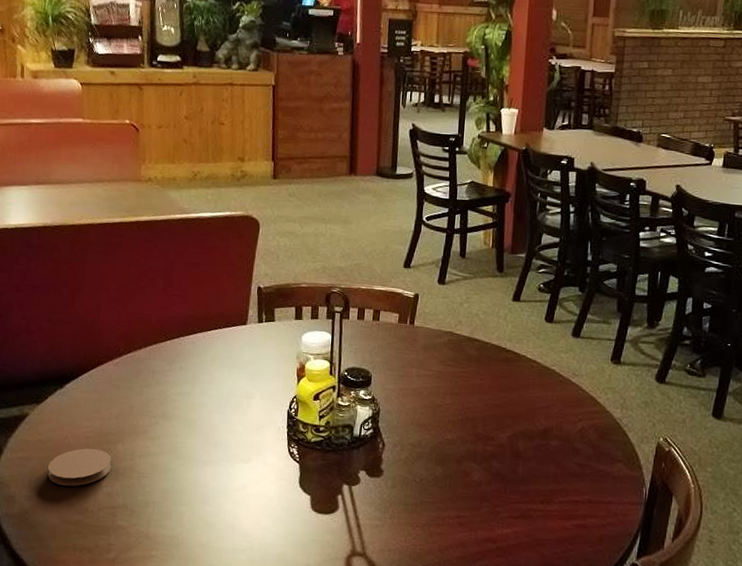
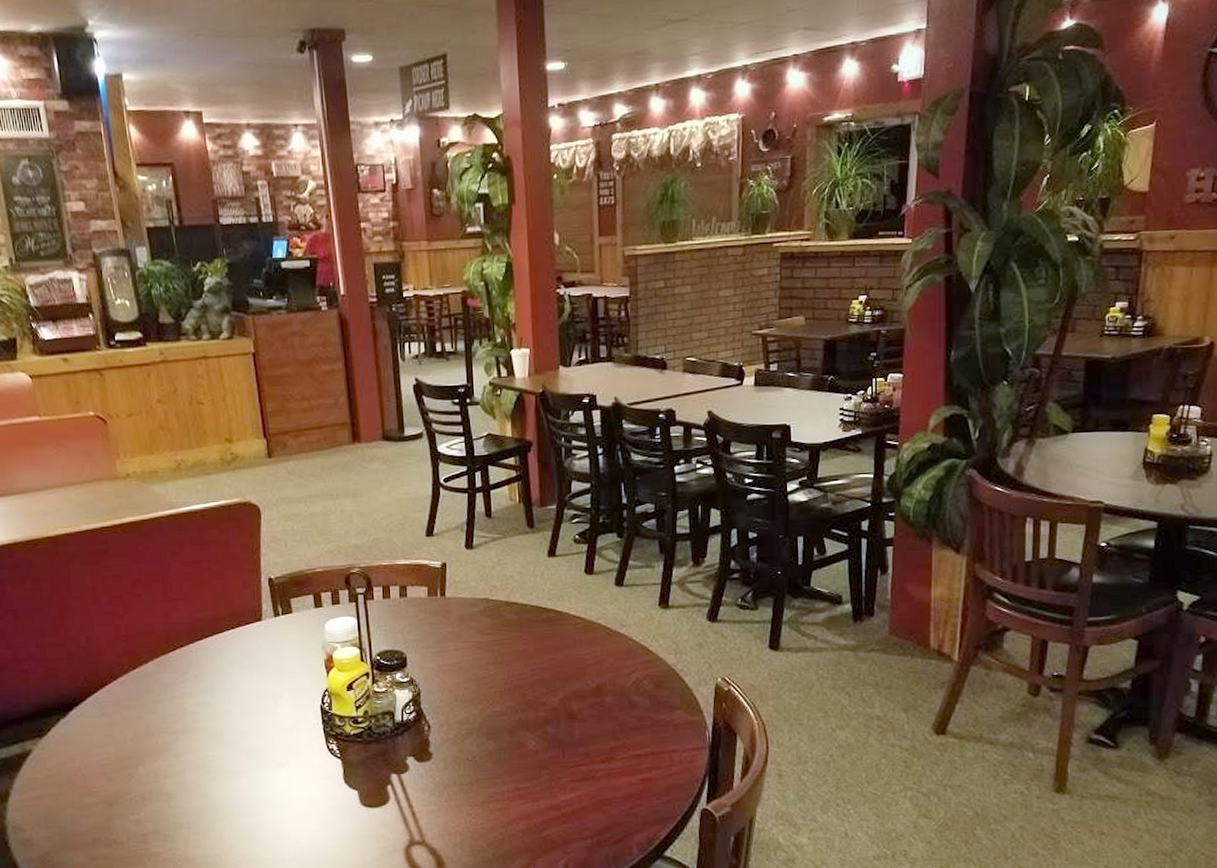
coaster: present [48,448,112,487] -> none [64,776,135,820]

